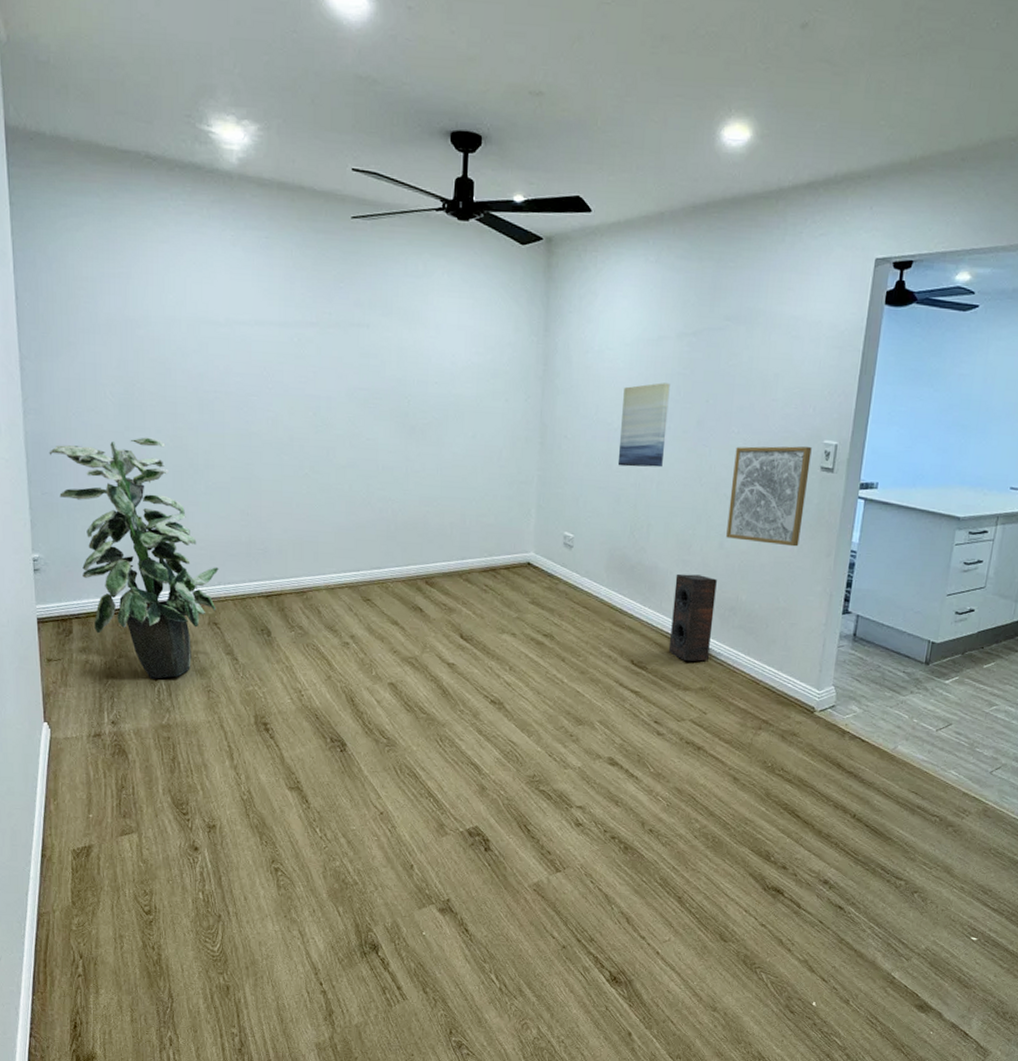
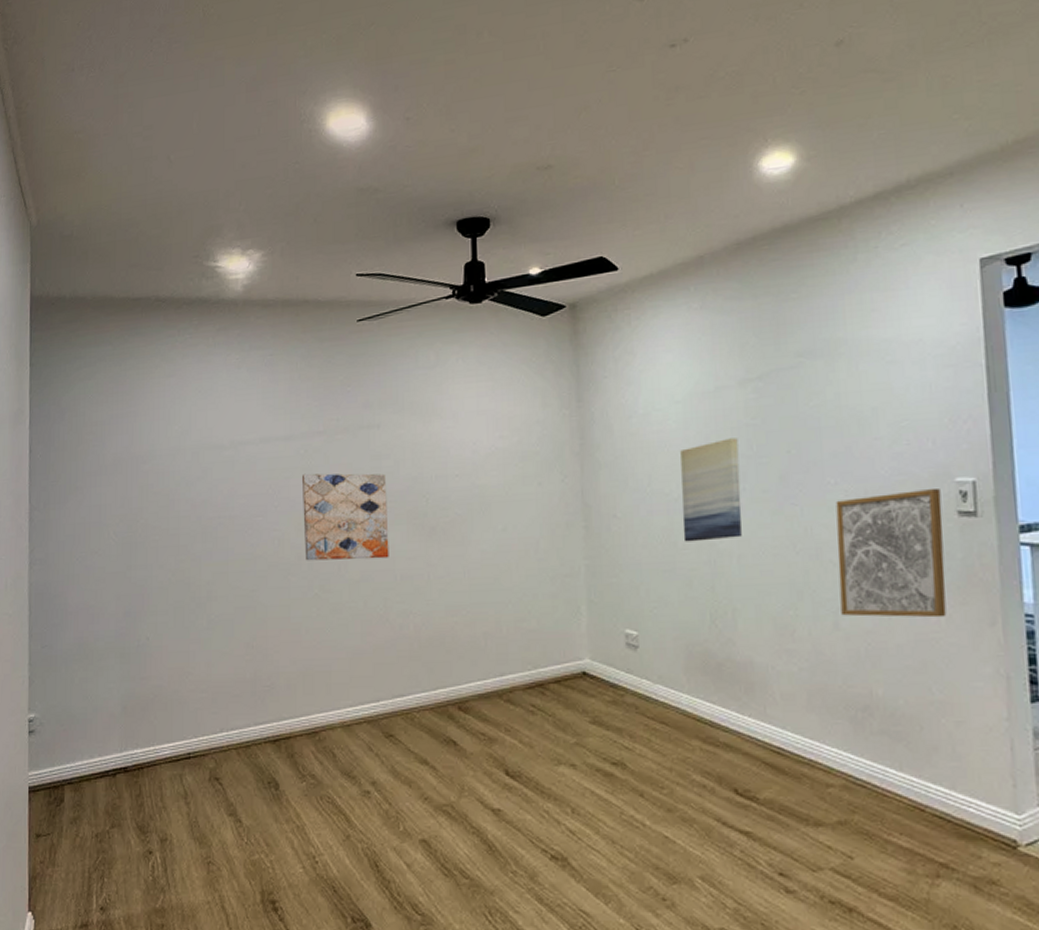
indoor plant: present [49,437,219,679] -> none [51,574,221,852]
wall art: none [294,361,374,449] -> present [301,473,389,561]
speaker: present [668,573,717,662] -> none [780,667,844,784]

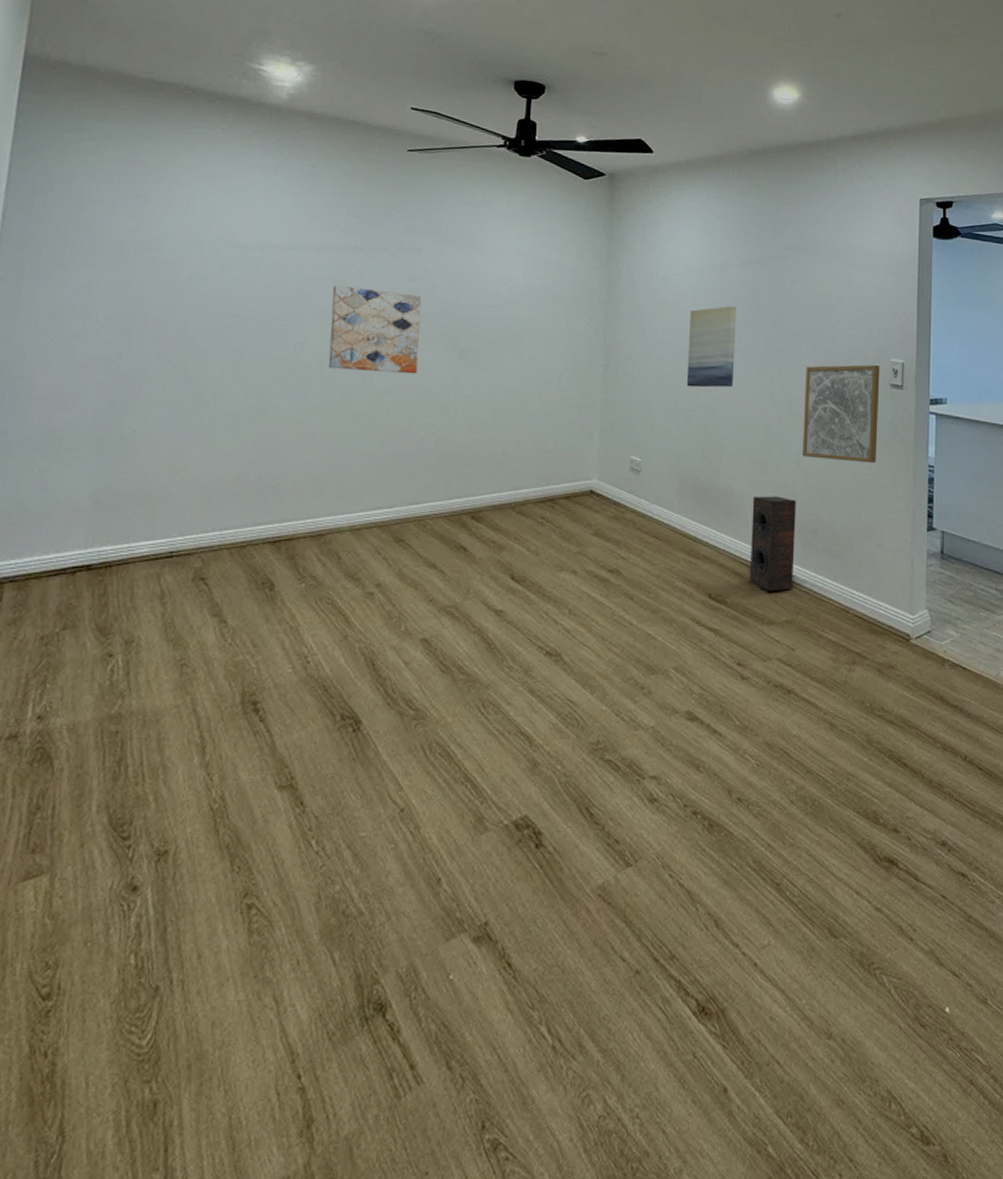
speaker: none [780,667,844,784] -> present [749,496,796,591]

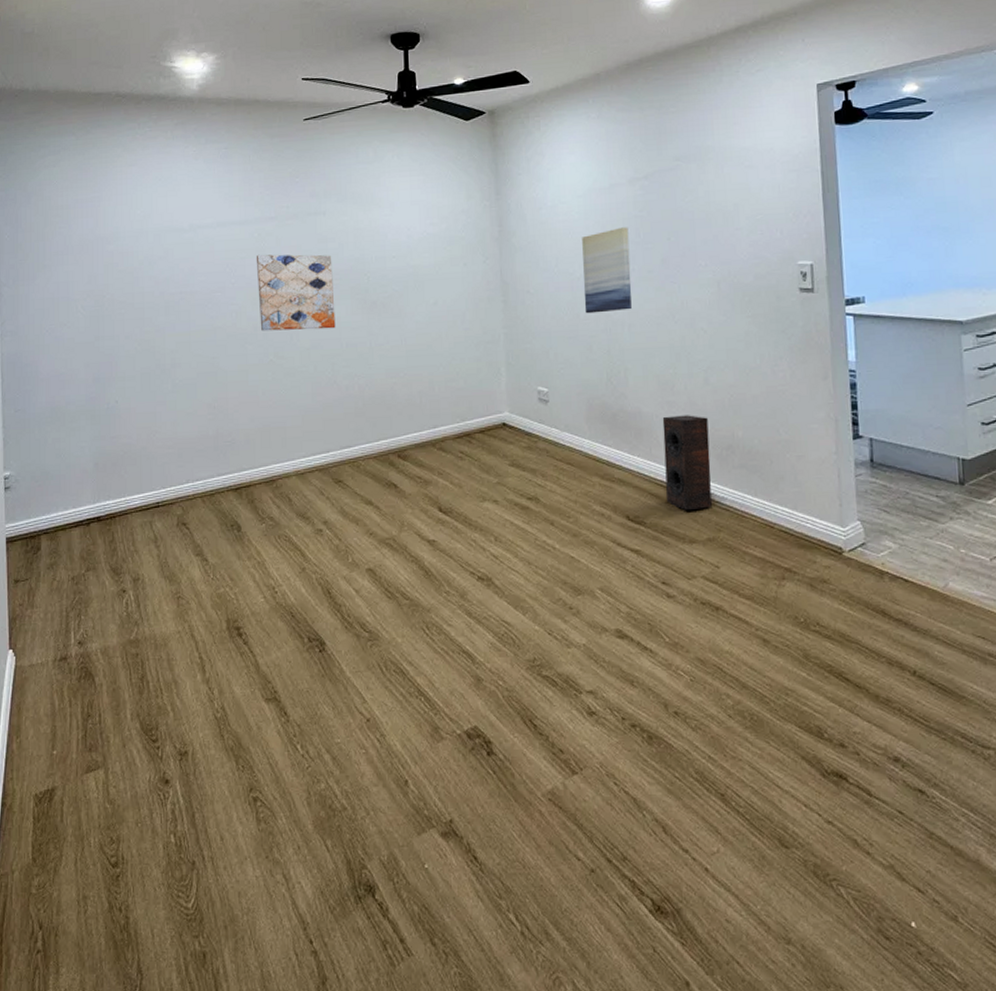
wall art: present [802,365,880,464] -> none [706,270,791,374]

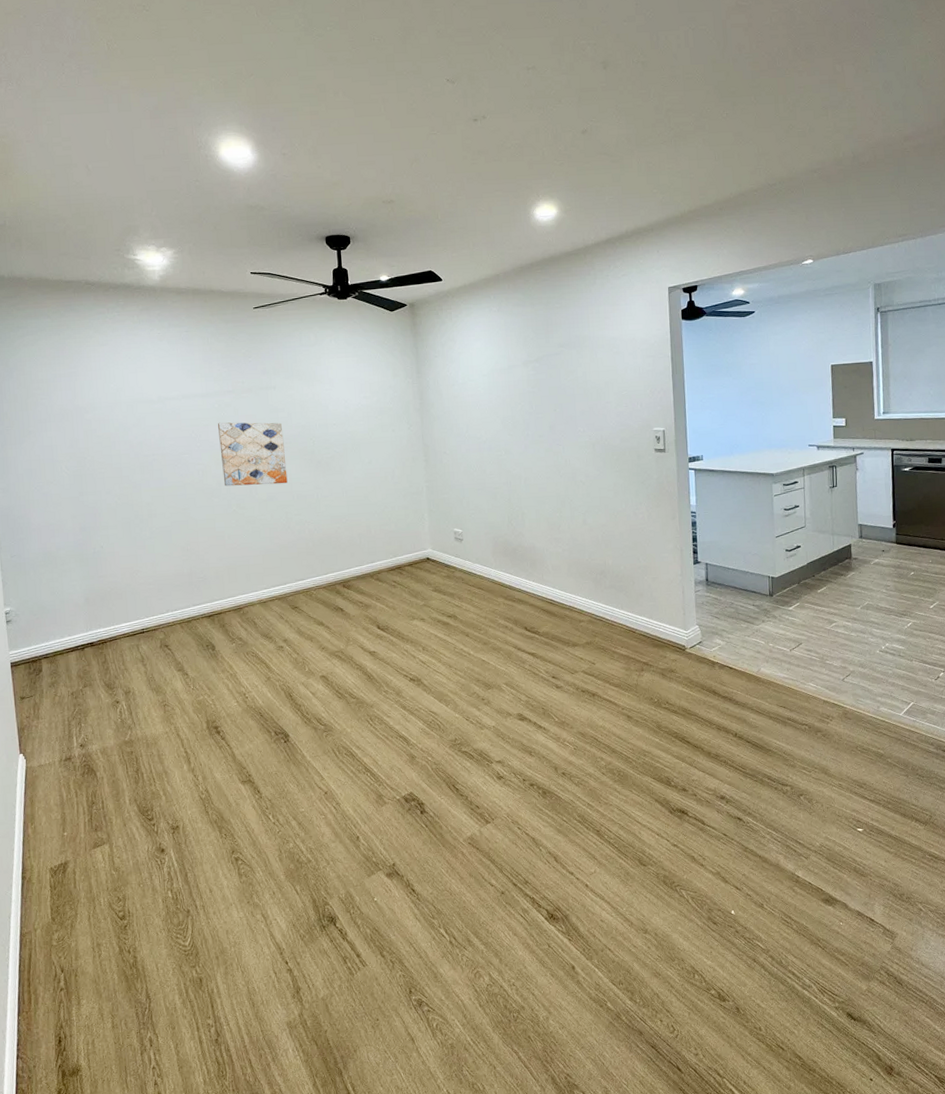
wall art: present [582,227,632,314] -> none [487,400,527,470]
speaker: present [662,415,712,510] -> none [551,548,589,621]

